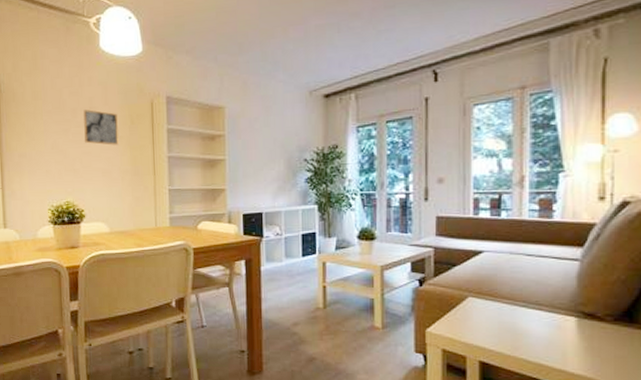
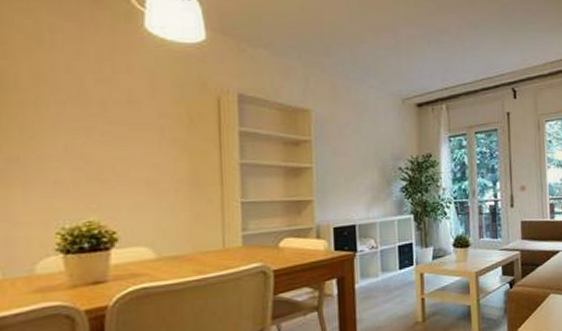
wall art: present [83,110,119,145] -> none [118,103,171,149]

